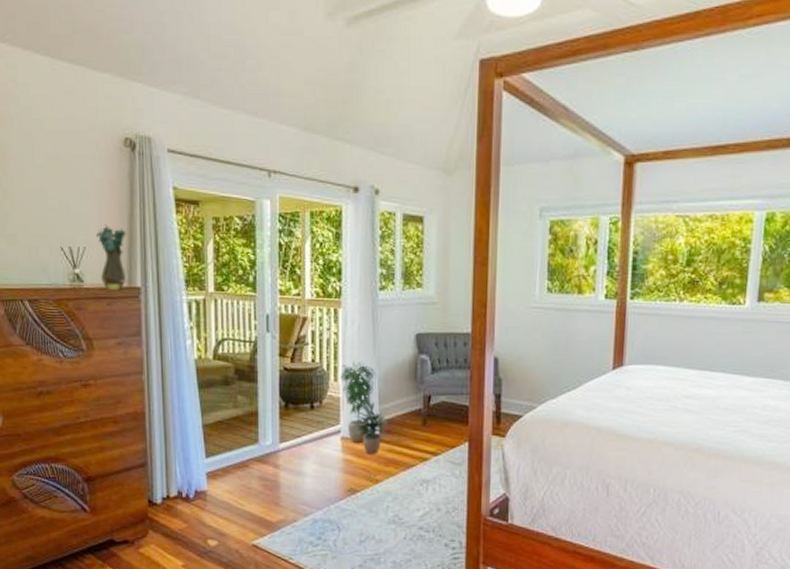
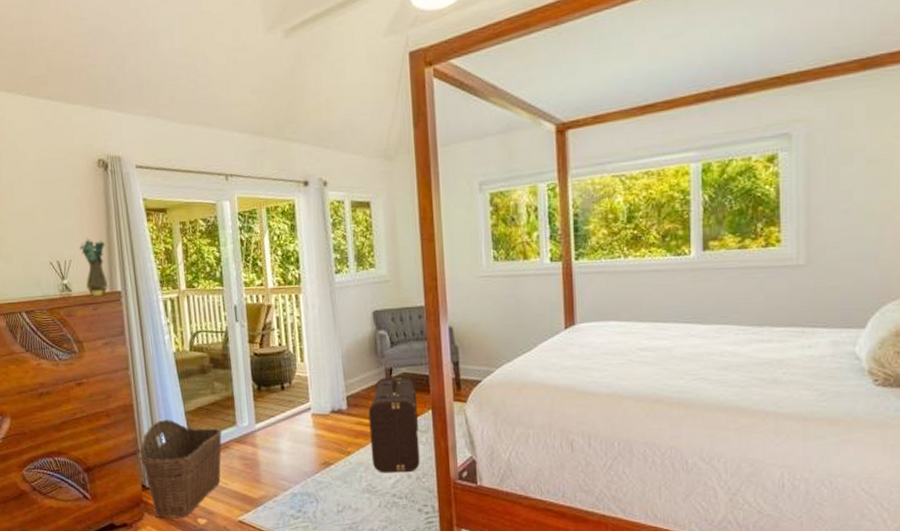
wicker basket: none [148,431,241,537] -> present [139,419,222,518]
potted plant: present [340,361,388,454] -> none [306,341,355,428]
suitcase: none [401,404,454,506] -> present [368,376,420,473]

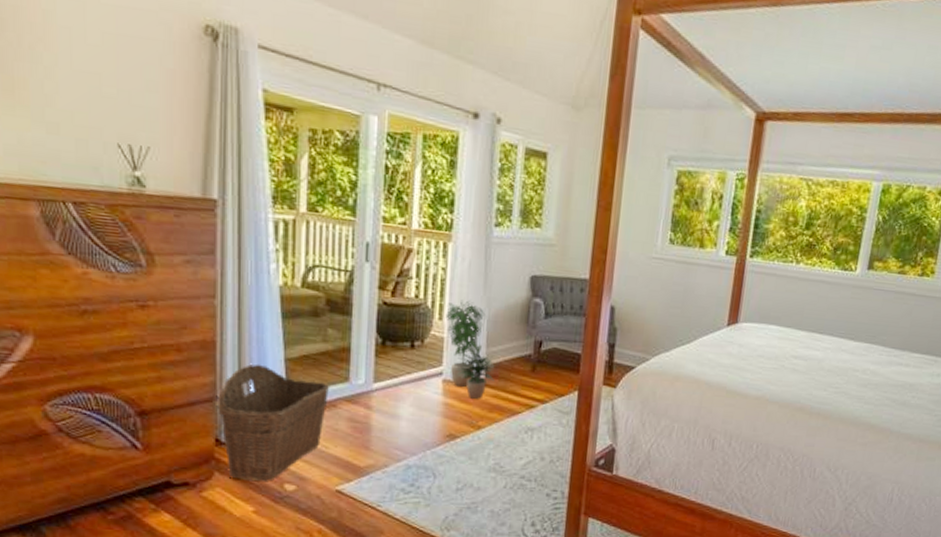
vase: present [79,238,108,296] -> none [163,123,201,201]
potted plant: none [306,341,355,428] -> present [446,299,494,399]
suitcase: present [368,376,420,473] -> none [504,350,565,455]

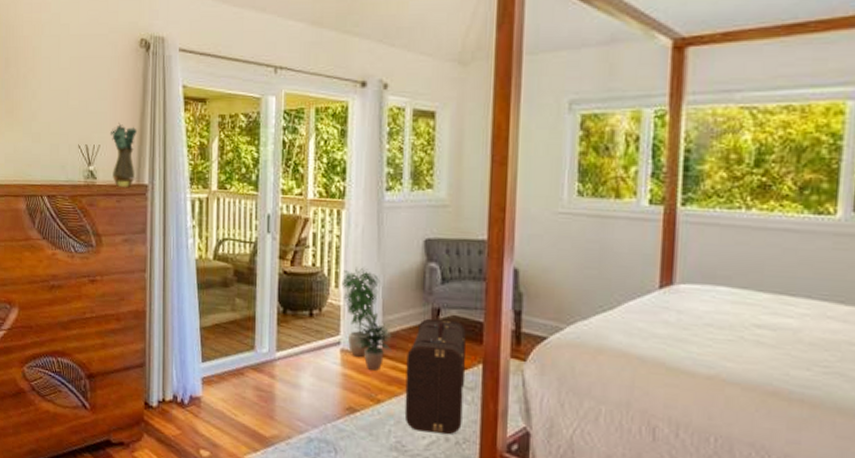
vase: none [163,123,201,201] -> present [109,123,137,187]
wicker basket: present [217,364,329,481] -> none [147,332,237,446]
suitcase: none [504,350,565,455] -> present [404,318,466,435]

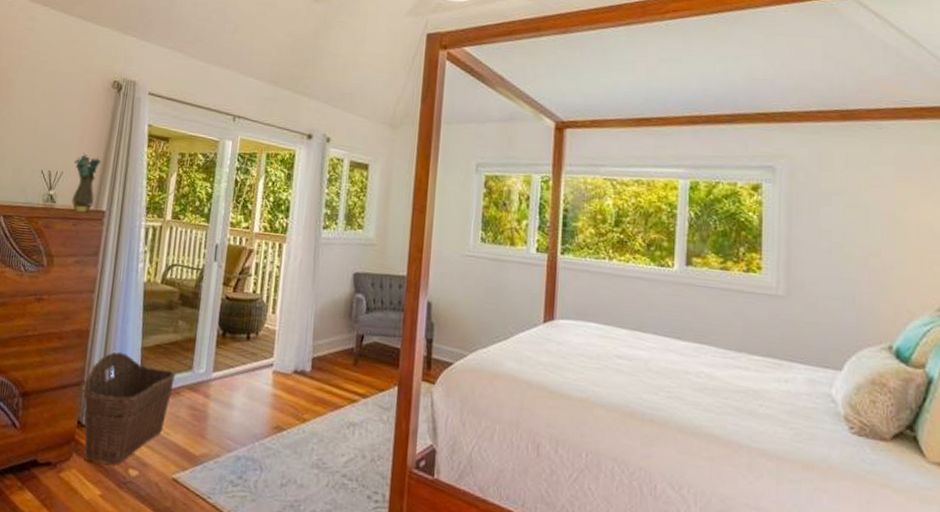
wicker basket: none [147,332,237,446] -> present [83,351,175,465]
potted plant: present [341,266,392,371] -> none [278,295,319,391]
suitcase: present [404,318,466,435] -> none [327,343,385,452]

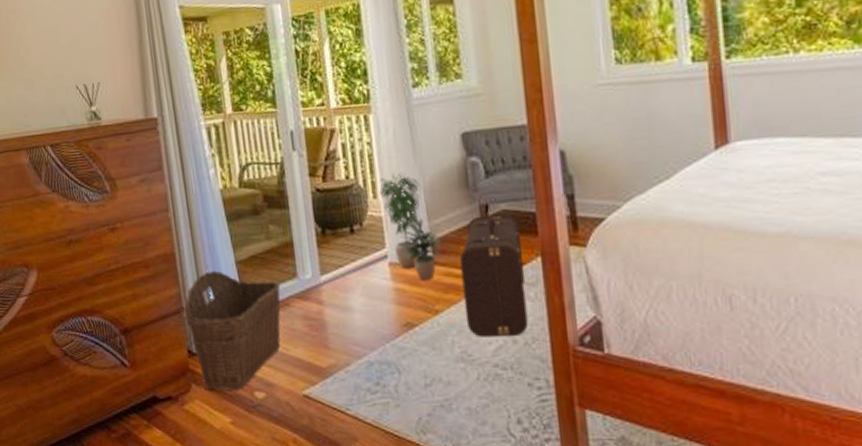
vase: present [71,153,101,212] -> none [108,56,142,125]
potted plant: none [278,295,319,391] -> present [379,172,443,280]
suitcase: none [327,343,385,452] -> present [459,214,528,337]

